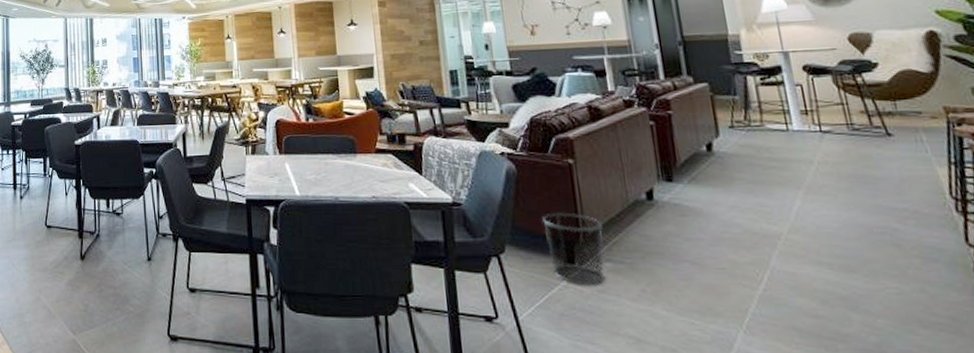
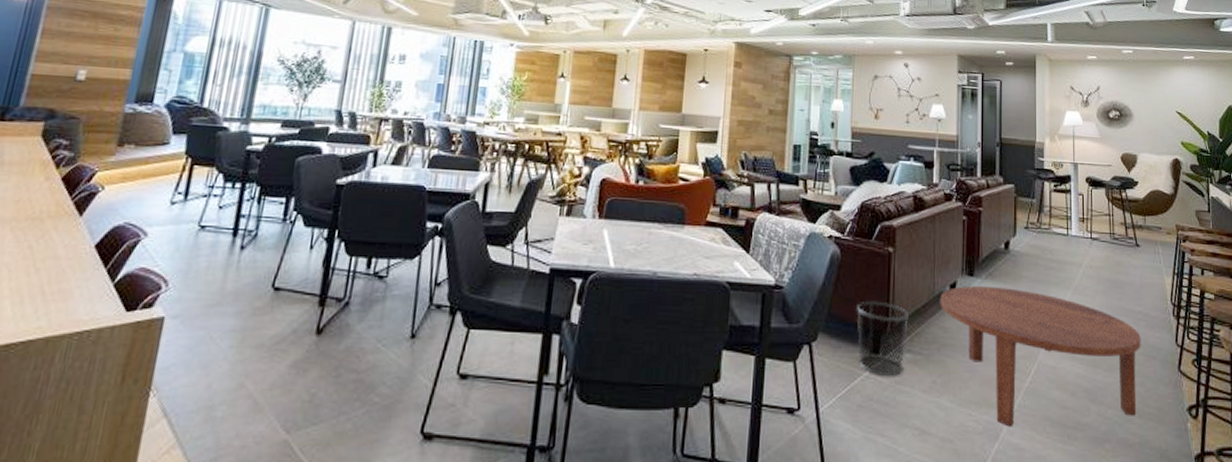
coffee table: none [635,191,919,337] -> present [940,286,1141,427]

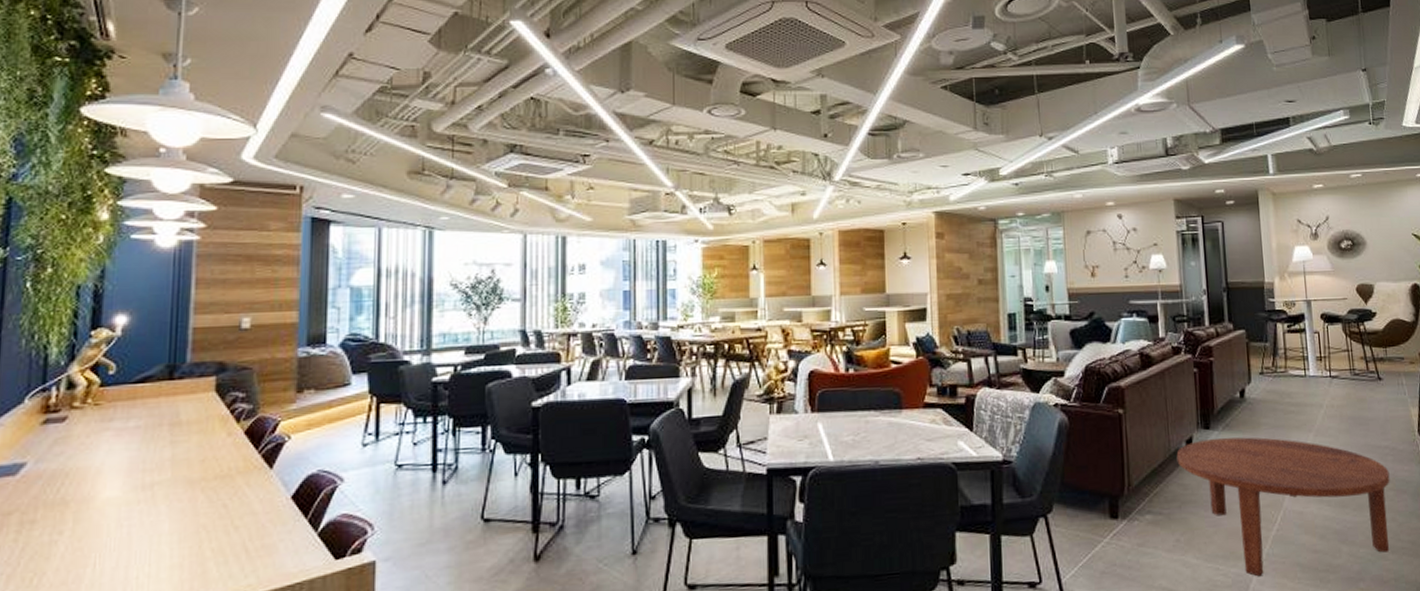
waste bin: present [857,301,909,377] -> none [1090,465,1145,542]

